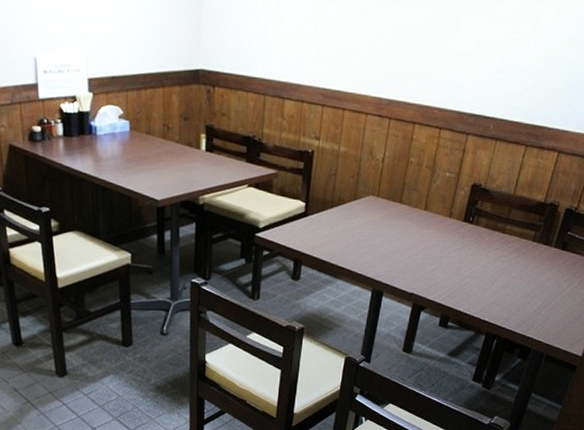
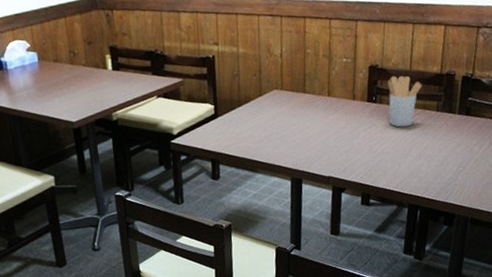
utensil holder: none [482,198,523,253] -> present [388,75,422,127]

